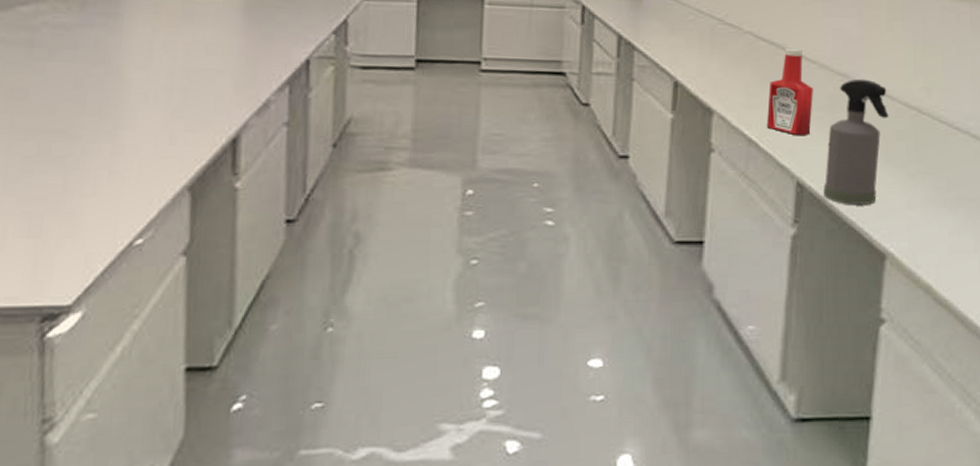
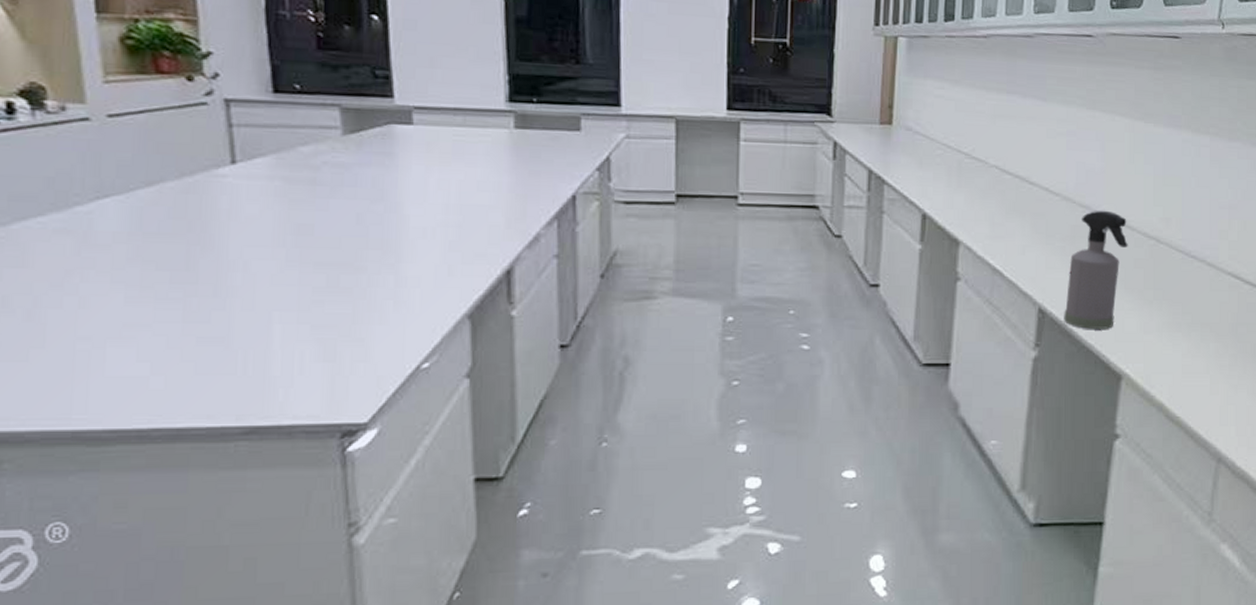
ketchup bottle: present [766,47,813,135] -> none [1010,180,1056,264]

